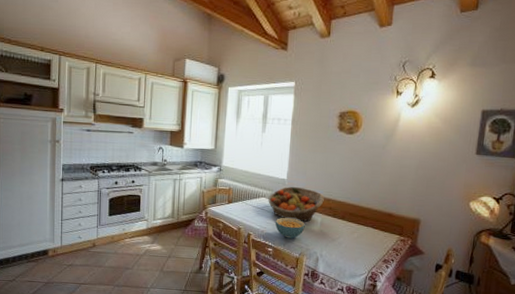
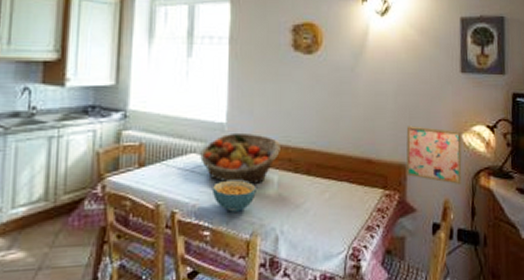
wall art: none [419,192,470,239] -> present [406,126,462,184]

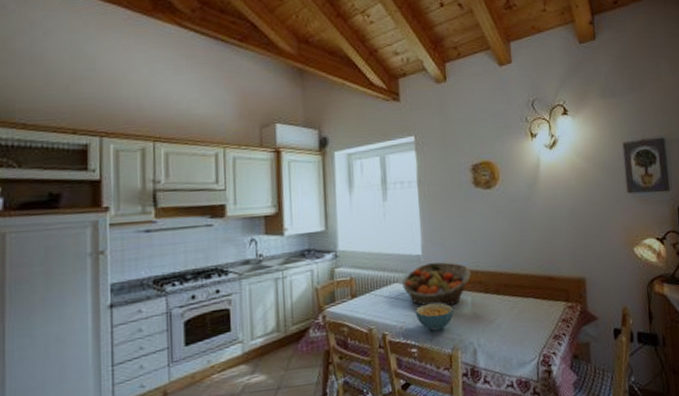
wall art: present [406,126,462,184] -> none [582,243,638,293]

